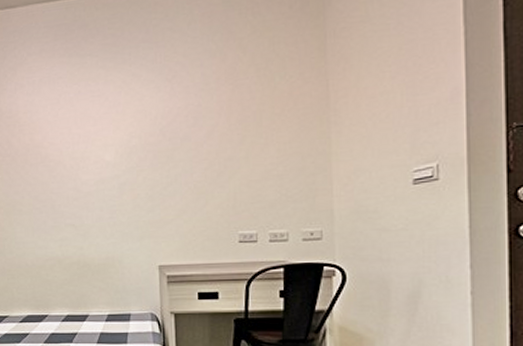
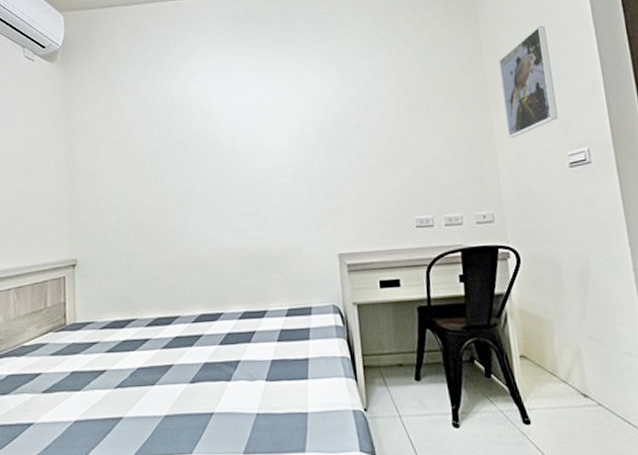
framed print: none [344,26,406,152] -> present [498,26,558,138]

